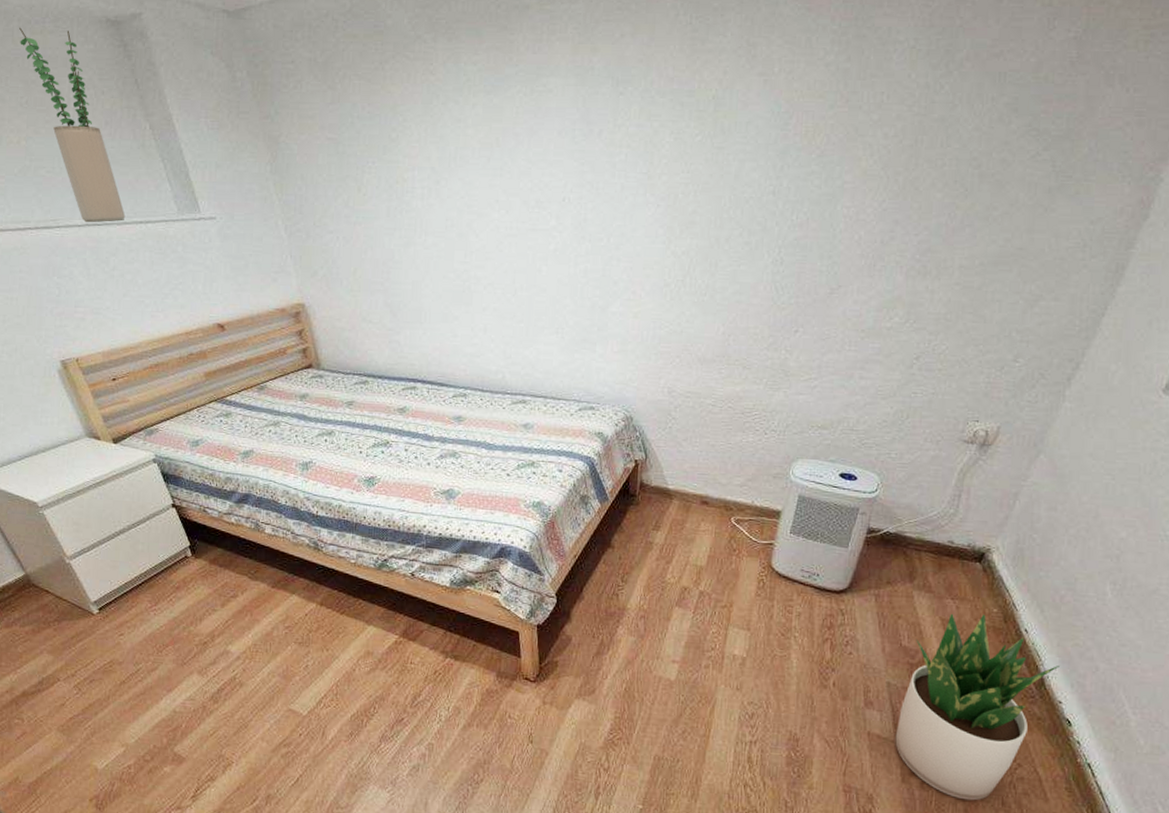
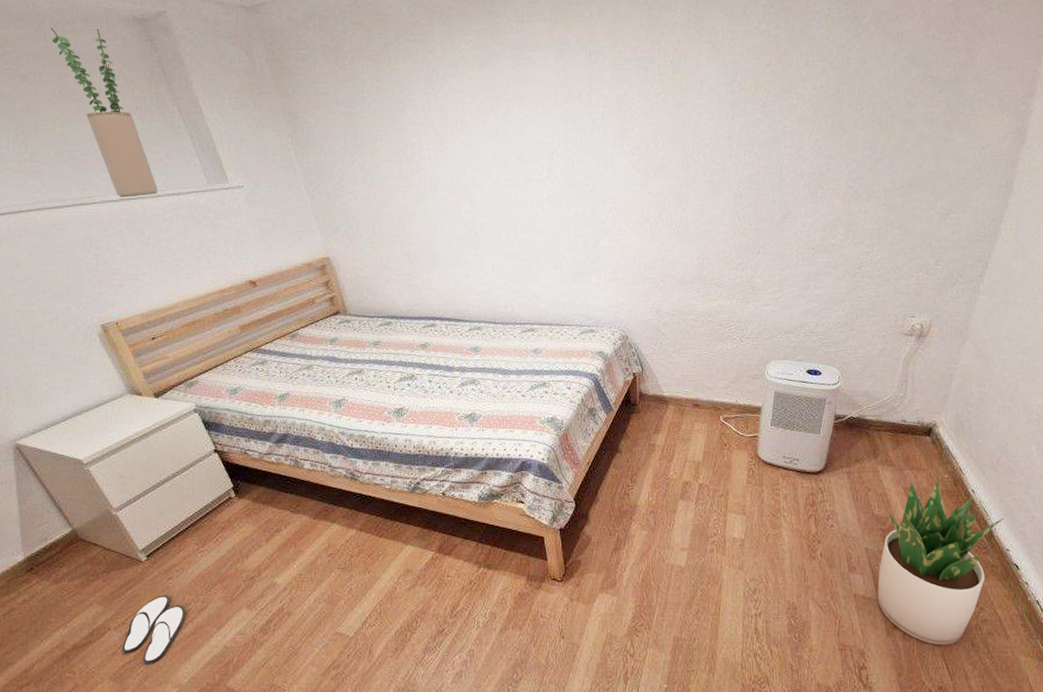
slippers: none [70,651,136,720] -> present [122,595,186,664]

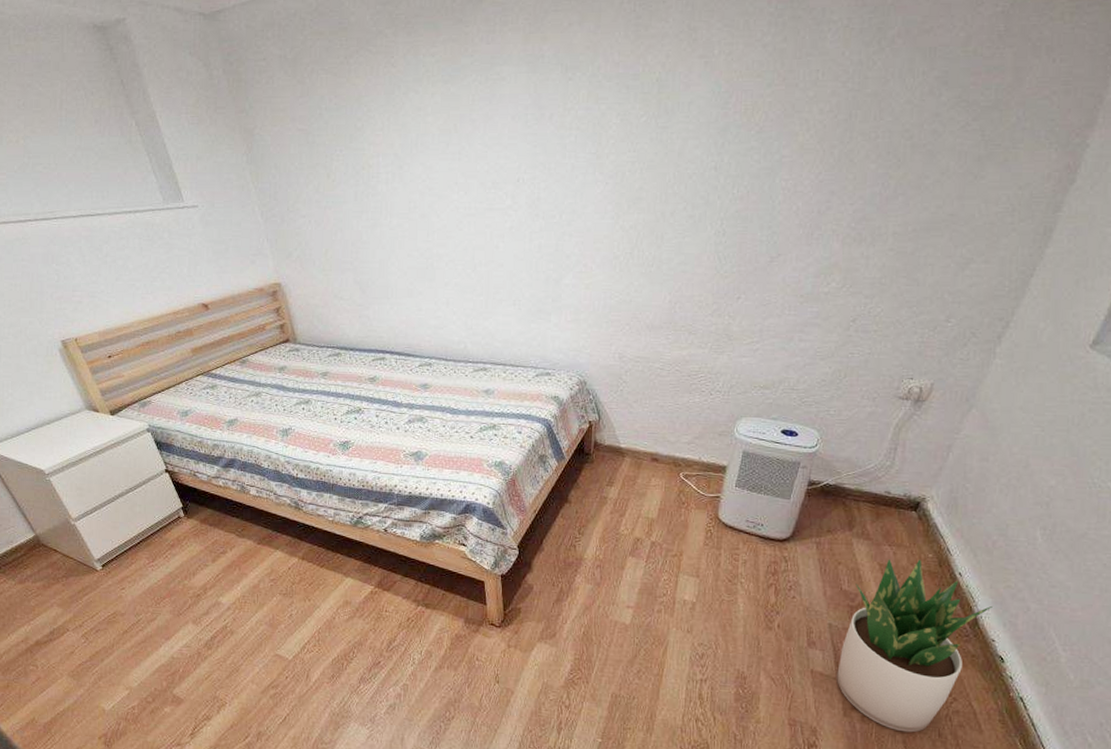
vase: present [51,27,158,198] -> none [15,35,116,214]
slippers: present [122,595,186,664] -> none [79,603,137,666]

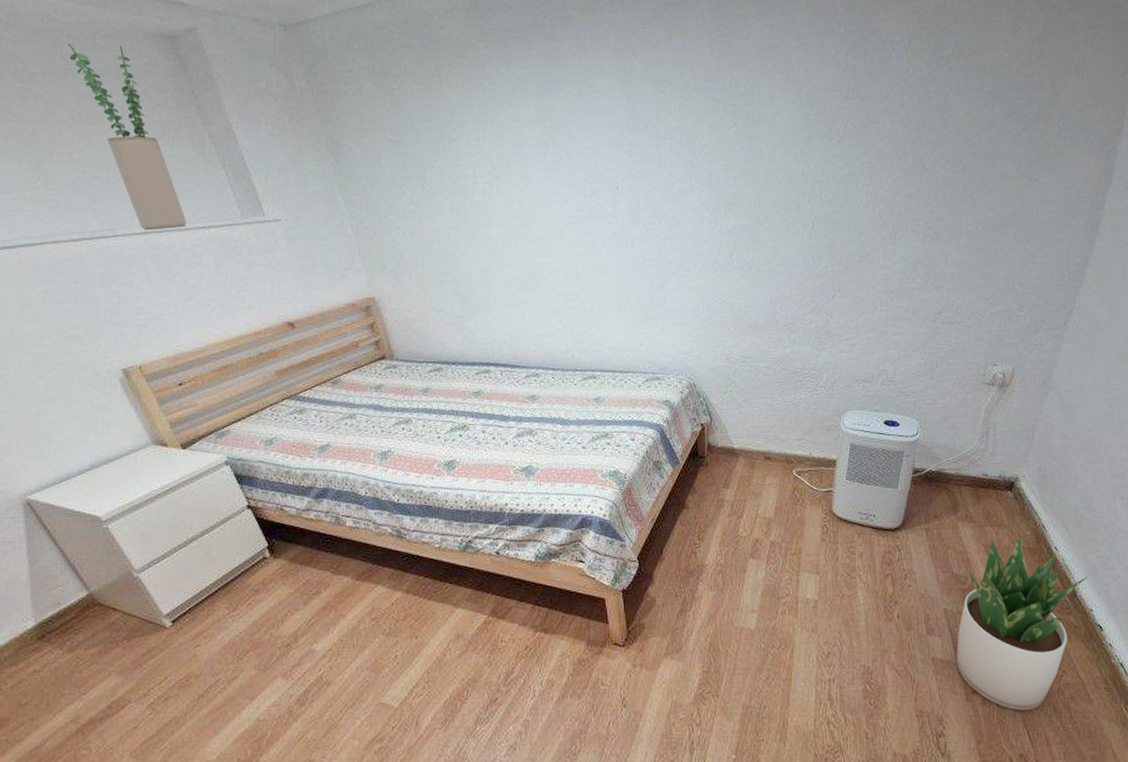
vase: none [15,35,116,214] -> present [68,43,187,231]

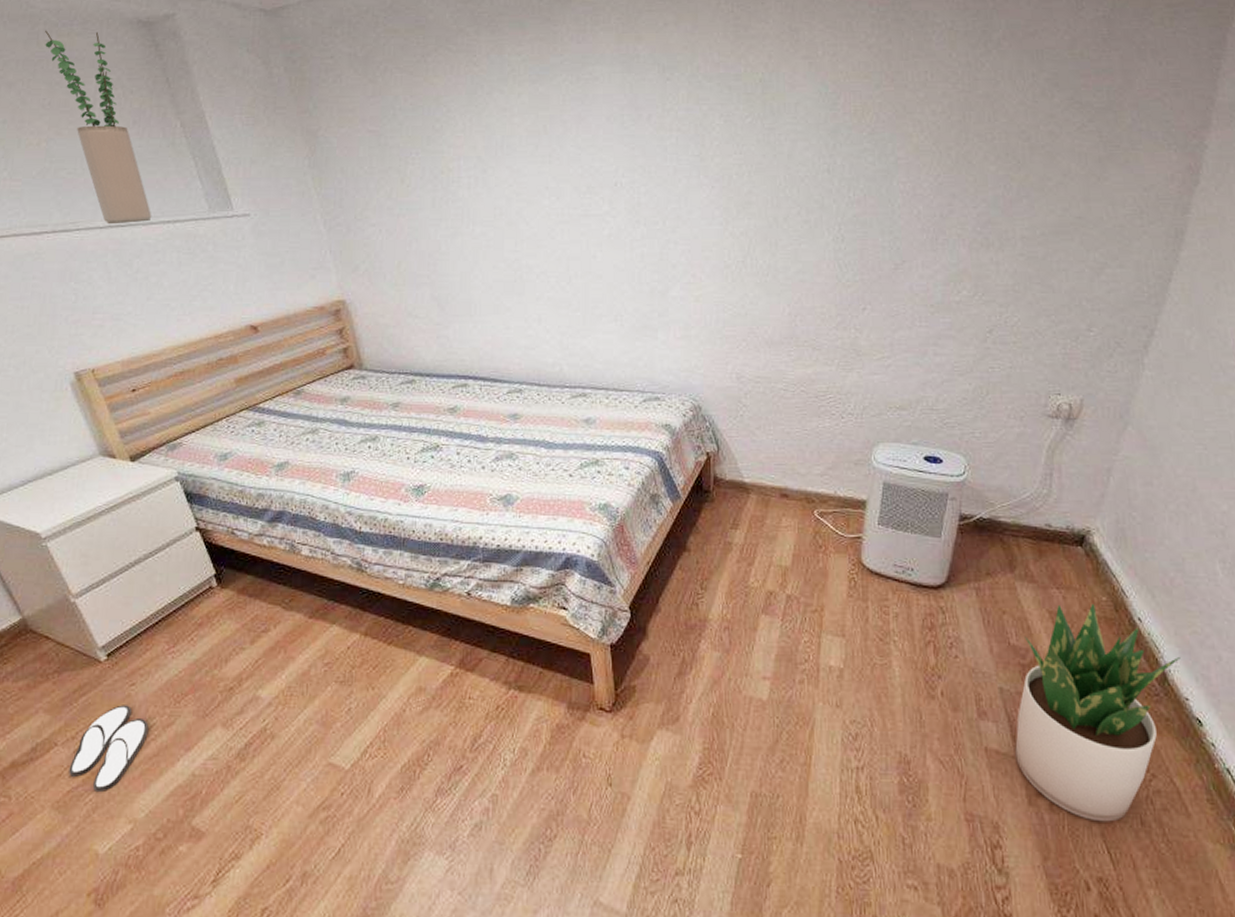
slippers: none [144,664,215,740] -> present [69,705,149,791]

